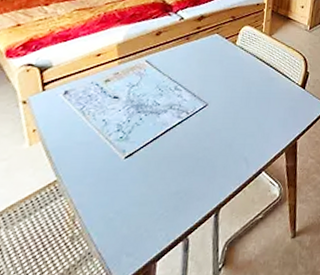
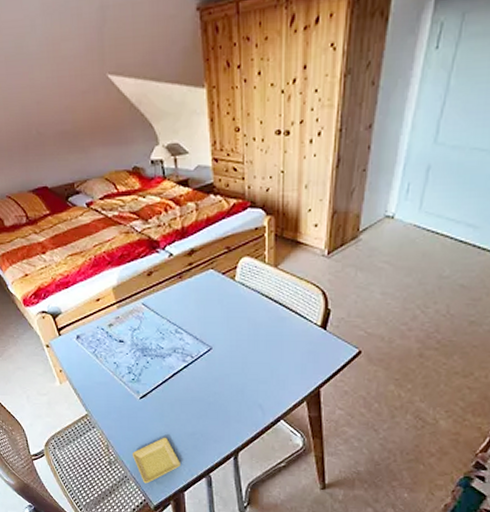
saucer: none [102,199,158,259] -> present [132,437,180,484]

